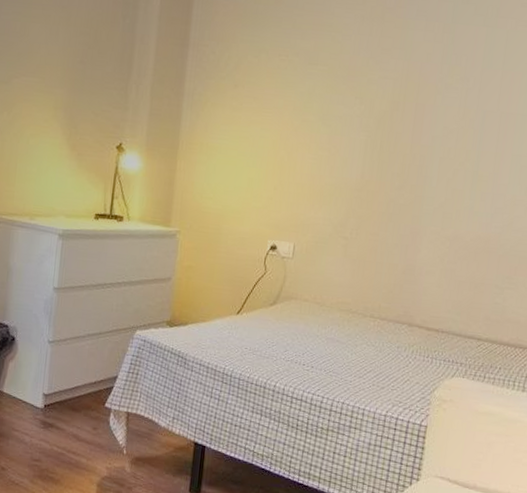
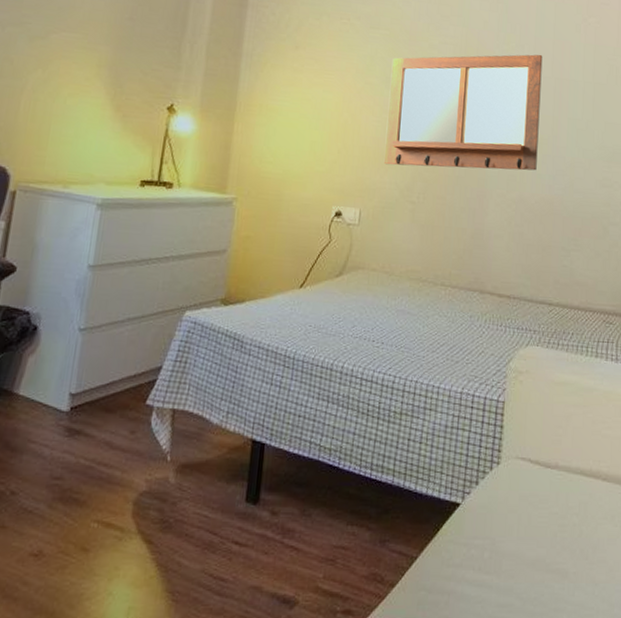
writing board: none [318,87,489,209] -> present [383,54,543,171]

